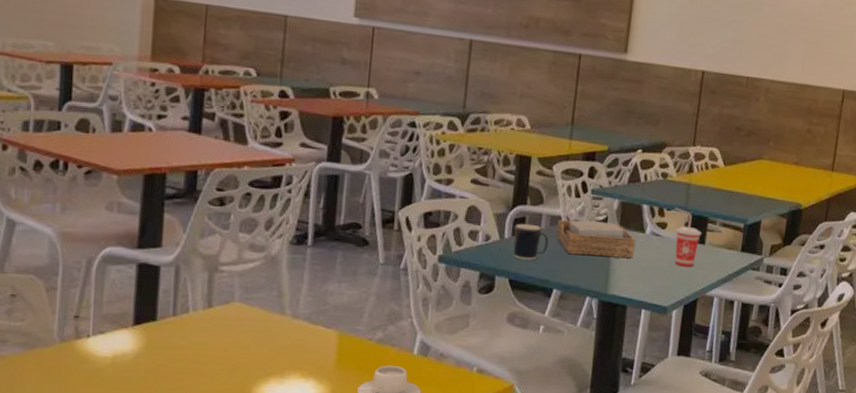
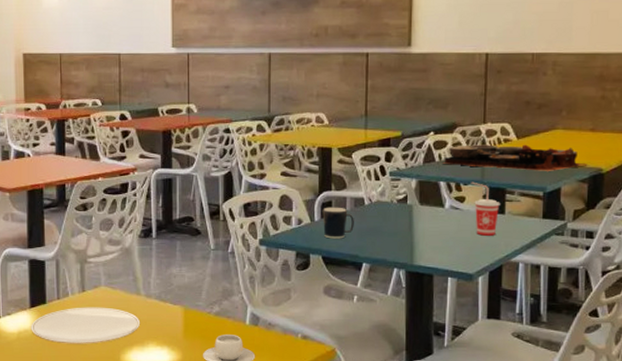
plate: none [131,326,282,374] -> present [31,307,141,344]
napkin holder: present [556,219,636,259] -> none [361,199,436,232]
food tray: none [647,166,789,203] -> present [442,144,588,171]

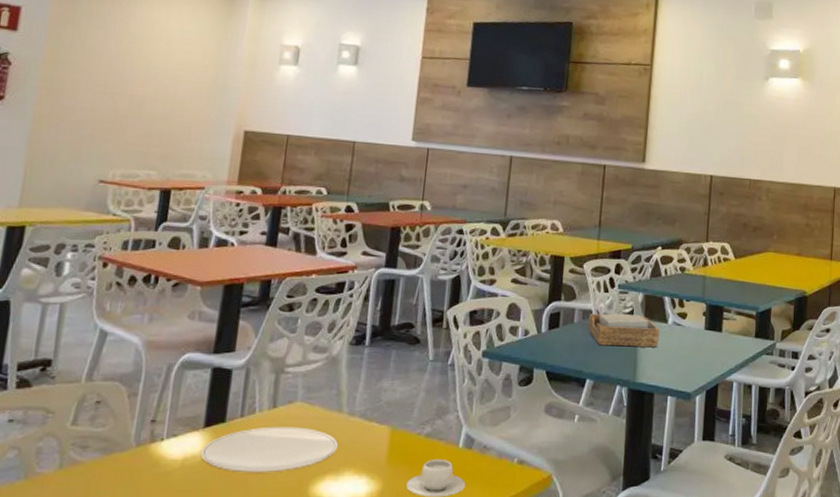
mug: present [322,207,354,239] -> none [549,318,581,353]
napkin holder: none [361,199,436,232] -> present [587,312,659,348]
food tray: present [442,144,588,171] -> none [668,261,794,292]
beverage cup: present [471,181,500,236] -> none [693,298,718,354]

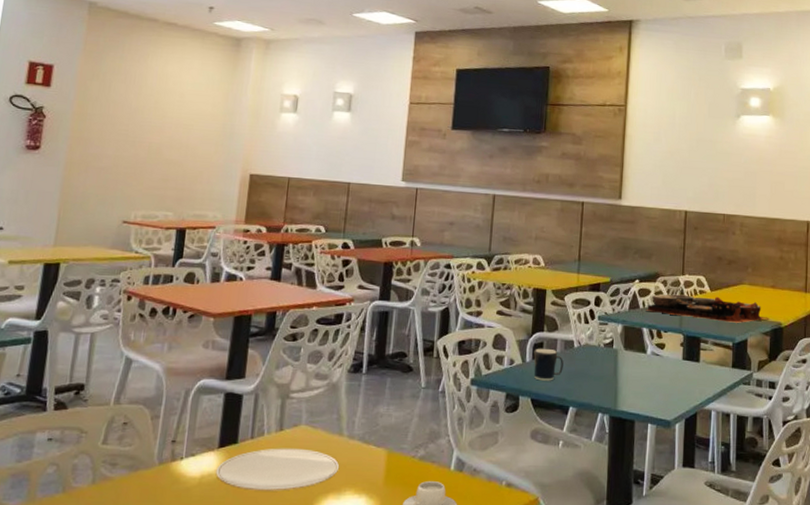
mug: none [549,318,581,353] -> present [533,348,563,381]
napkin holder: present [587,312,659,348] -> none [570,343,639,377]
food tray: none [668,261,794,292] -> present [646,293,770,323]

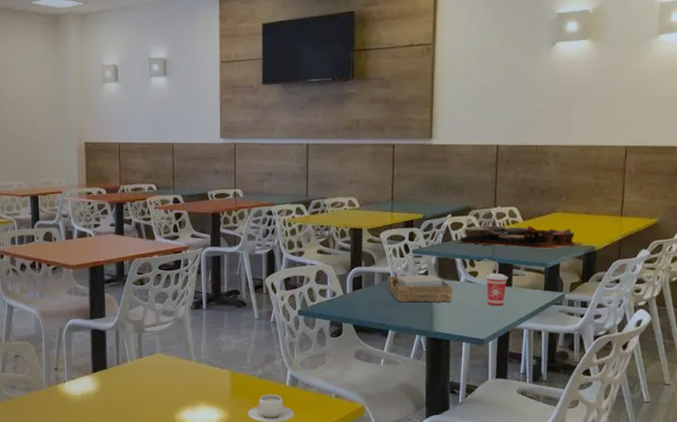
plate: present [216,448,340,491] -> none [93,371,192,405]
mug: present [533,348,563,381] -> none [353,281,381,309]
napkin holder: none [570,343,639,377] -> present [387,274,452,303]
beverage cup: none [670,329,696,383] -> present [483,258,508,306]

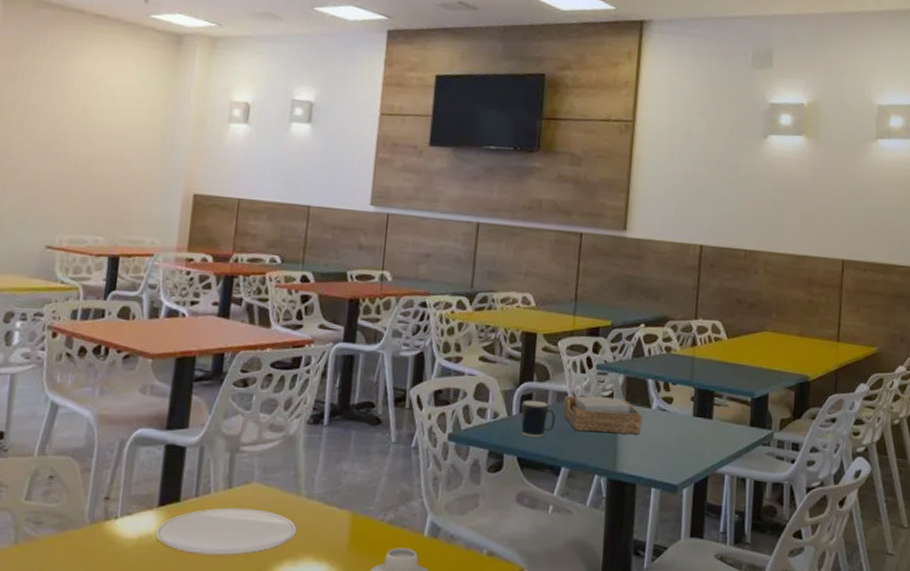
plate: none [93,371,192,405] -> present [155,507,297,557]
mug: none [353,281,381,309] -> present [521,399,555,438]
food tray: present [458,225,583,249] -> none [652,340,795,376]
beverage cup: present [483,258,508,306] -> none [679,381,709,443]

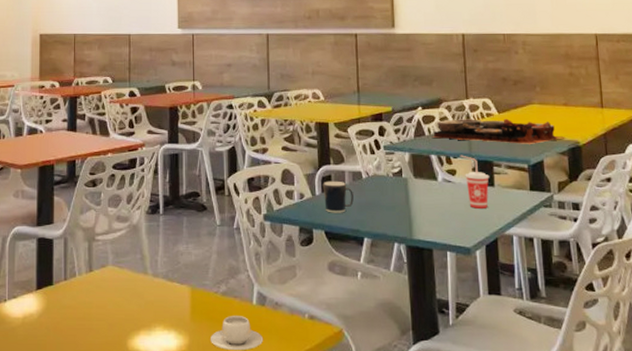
plate: present [155,507,297,557] -> none [36,288,148,329]
napkin holder: present [562,395,642,435] -> none [359,173,431,205]
food tray: none [652,340,795,376] -> present [432,118,565,144]
beverage cup: none [679,381,709,443] -> present [460,155,489,209]

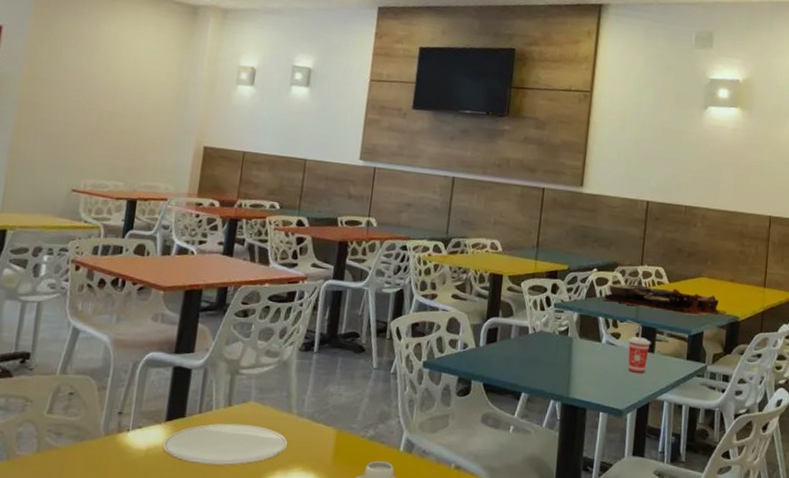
plate: none [36,288,148,329] -> present [162,423,288,466]
mug: present [322,181,354,213] -> none [487,333,518,367]

